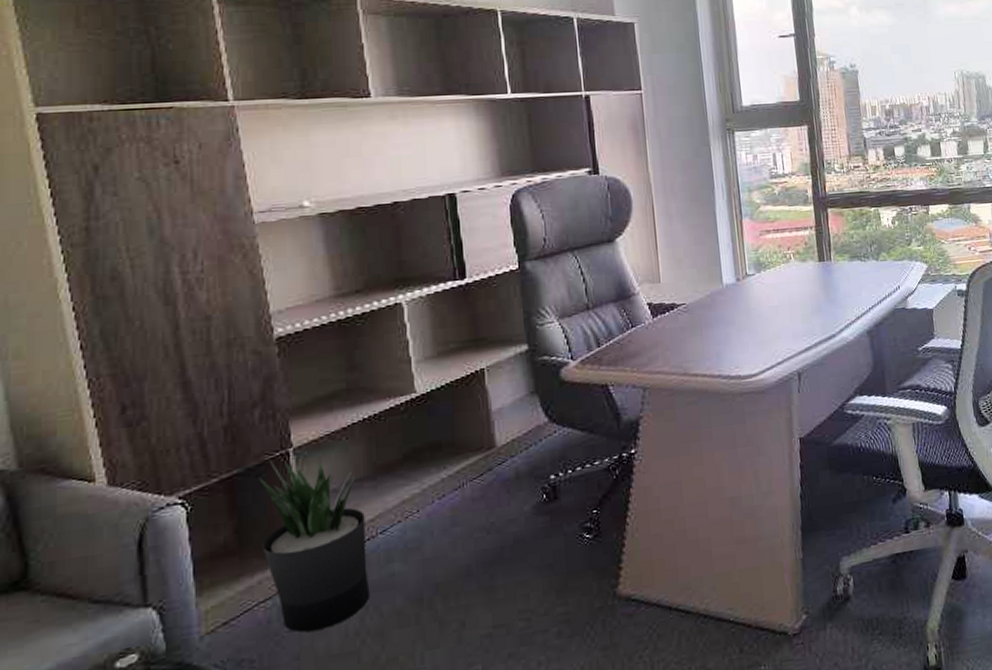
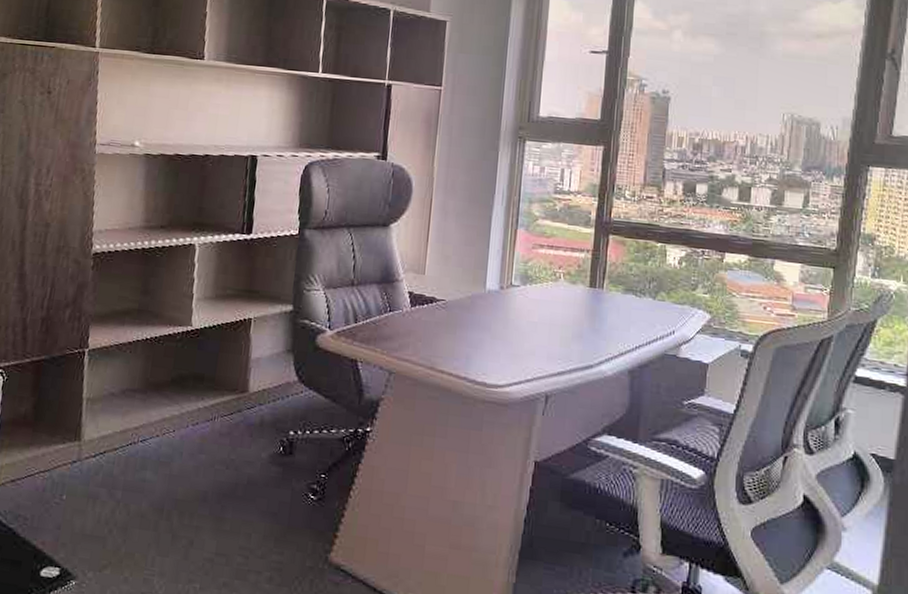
planter: present [258,459,370,633] -> none [50,354,132,510]

